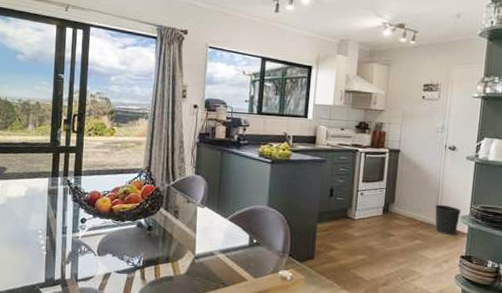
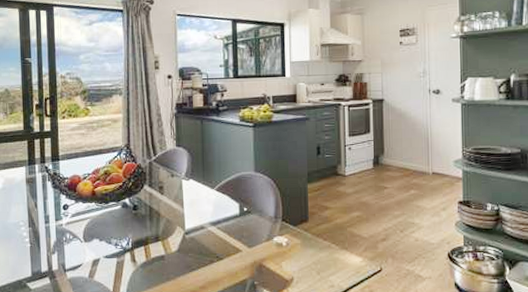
wastebasket: present [435,204,462,236] -> none [426,150,454,182]

